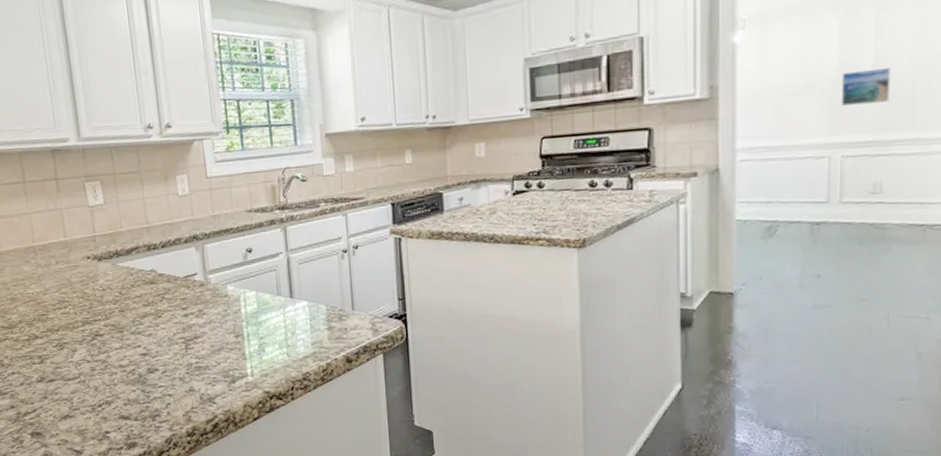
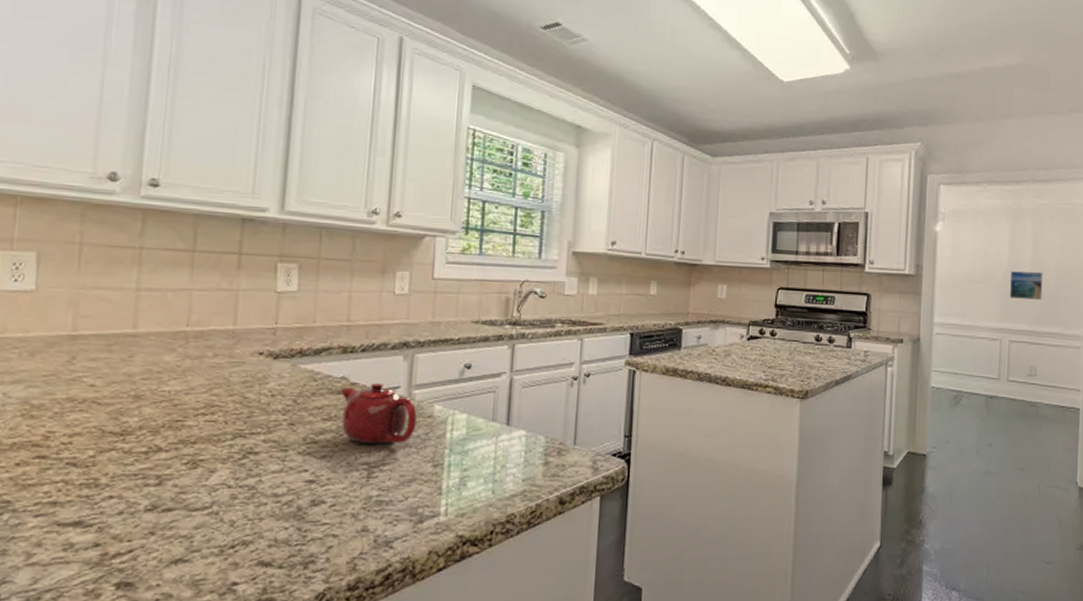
teapot: none [152,272,216,322] -> present [341,383,417,444]

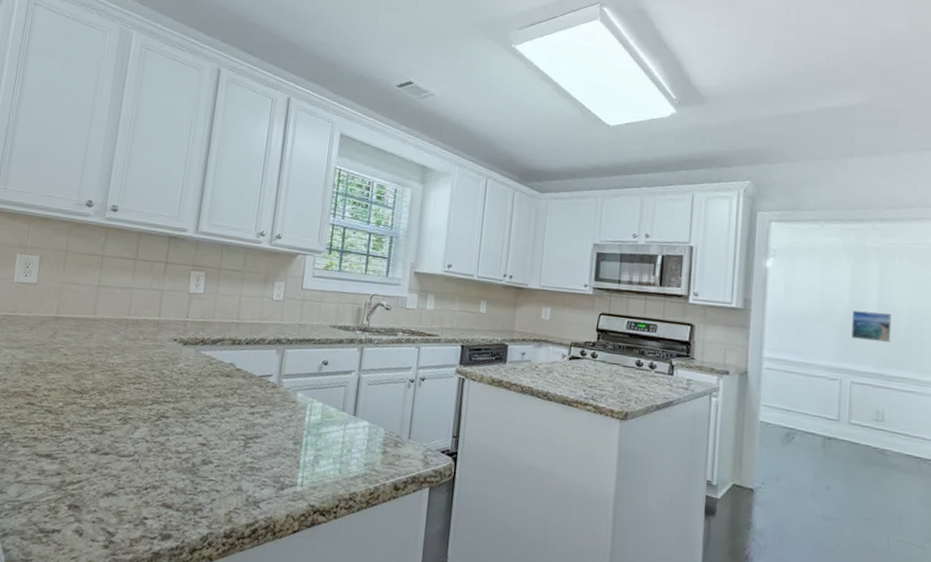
teapot: present [341,383,417,444] -> none [228,370,284,422]

